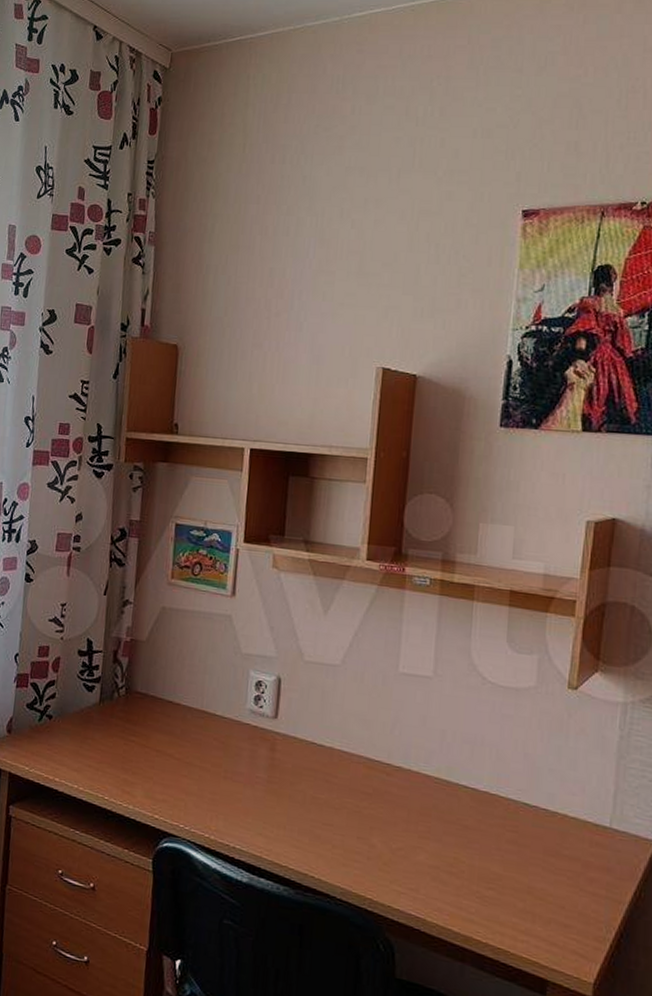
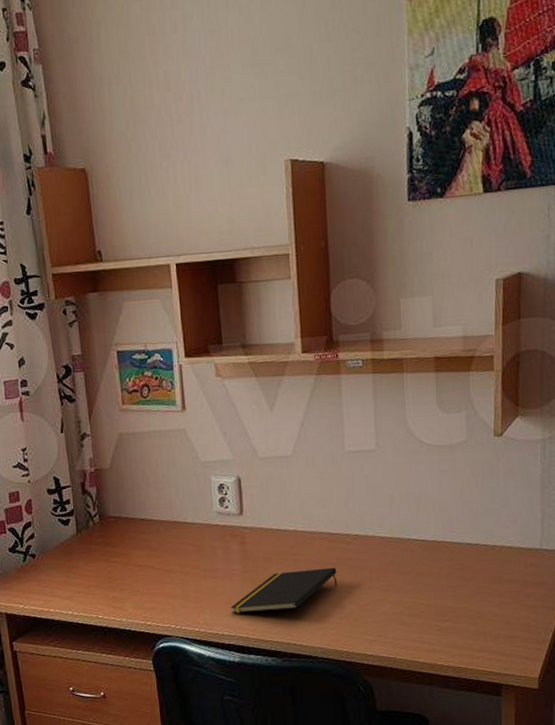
notepad: none [247,790,372,837] -> present [230,567,338,614]

